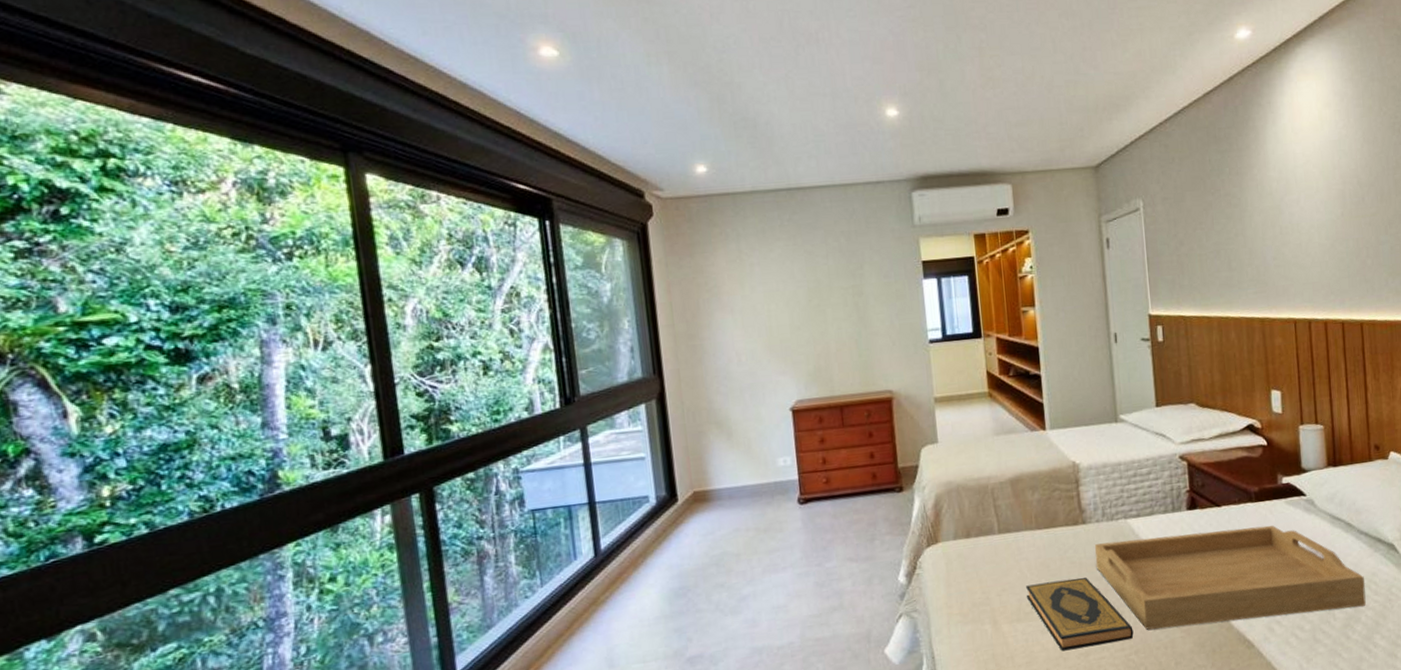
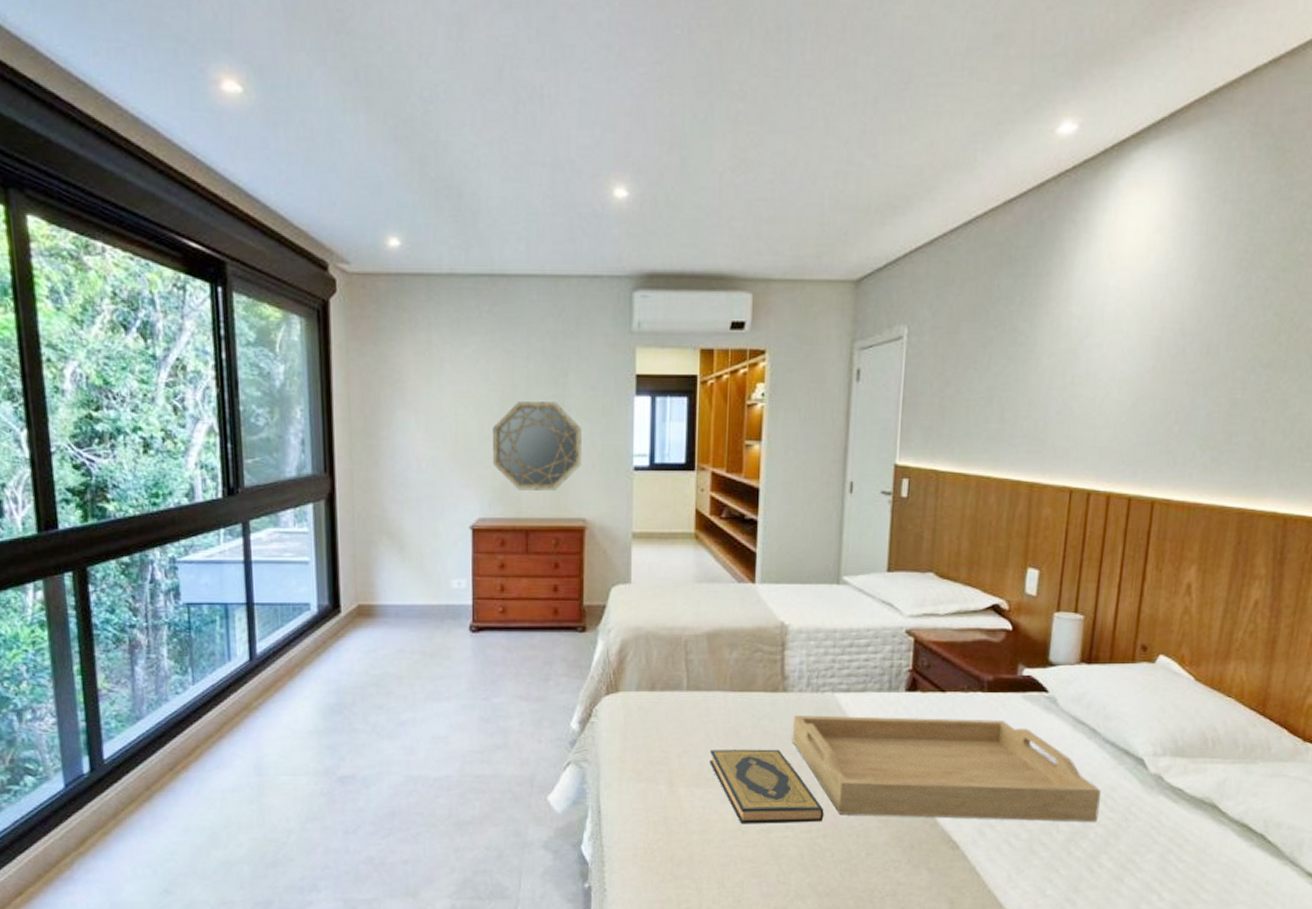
home mirror: none [802,291,883,372] -> present [492,402,581,490]

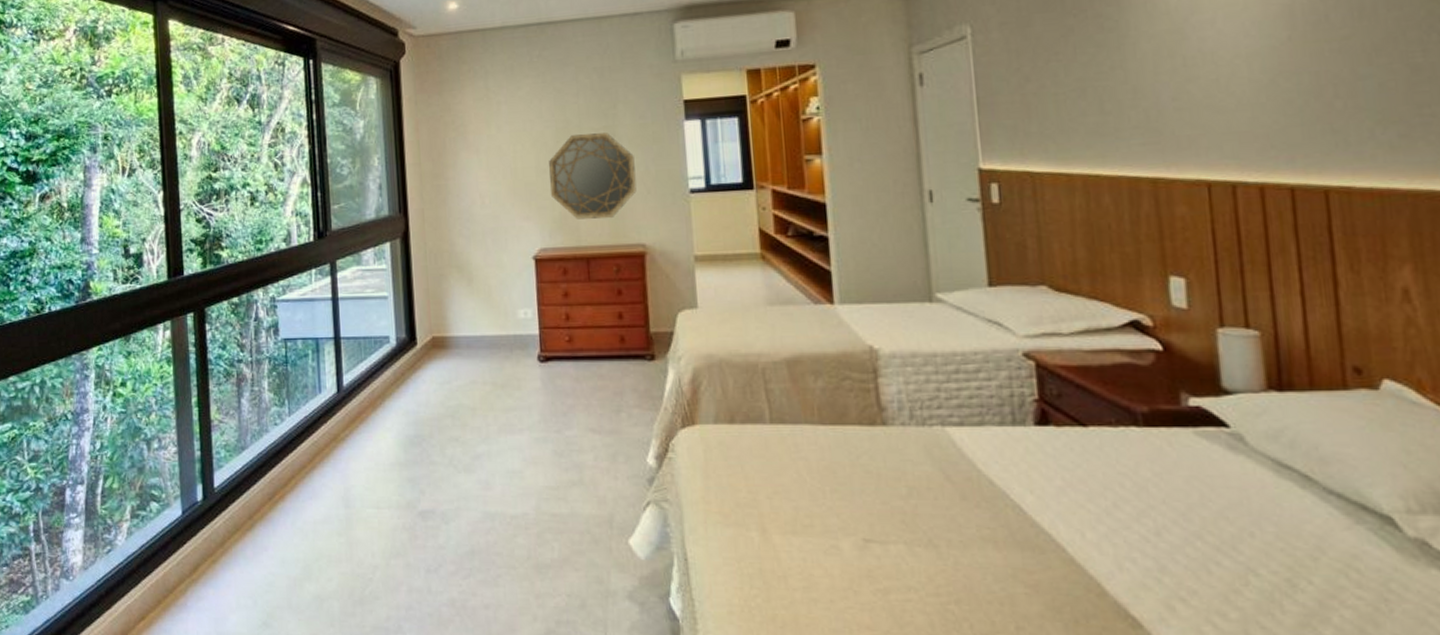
hardback book: present [710,749,824,824] -> none [805,492,954,584]
serving tray: present [792,715,1101,822] -> none [898,453,1341,601]

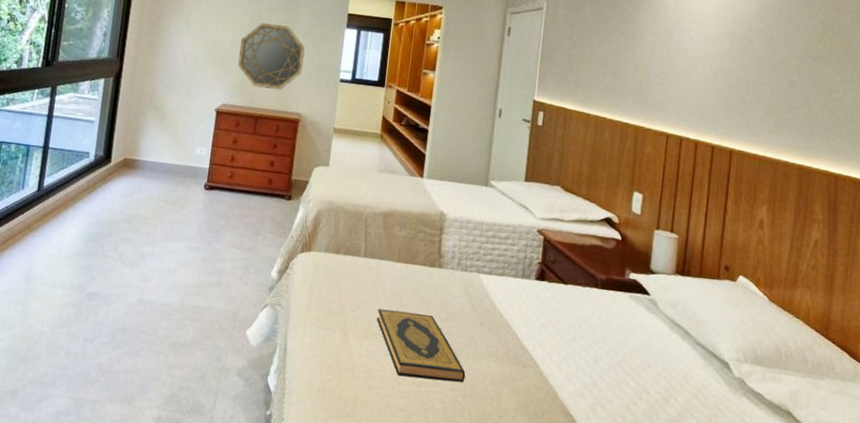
hardback book: none [805,492,954,584] -> present [377,309,466,382]

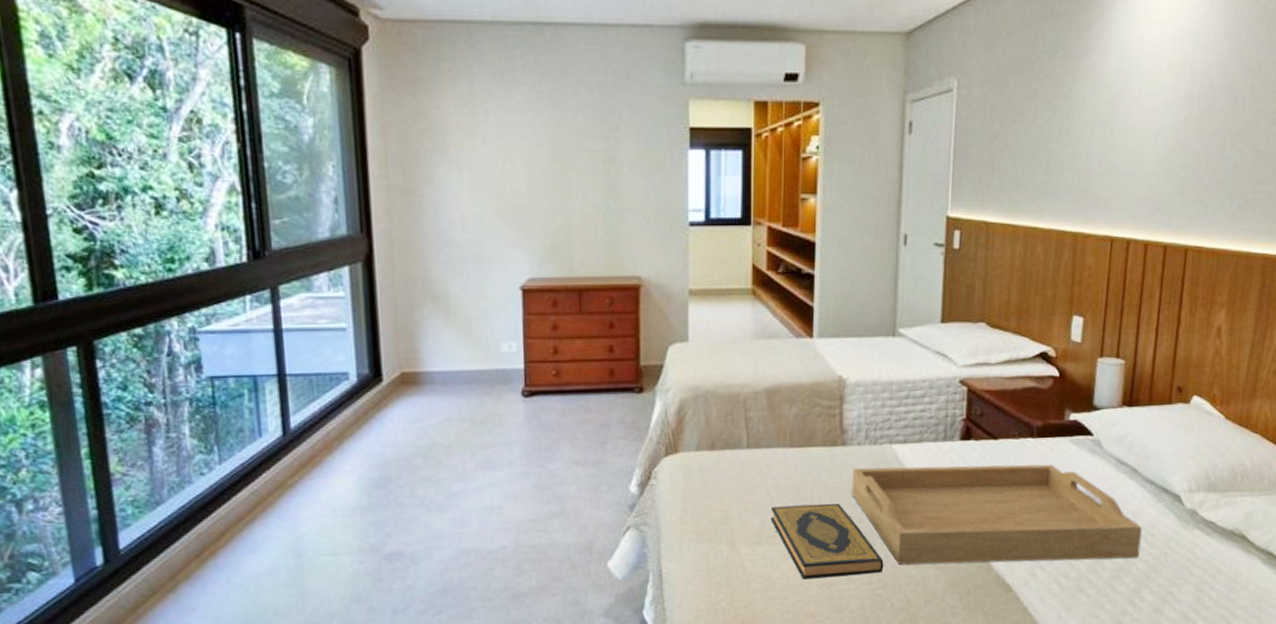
home mirror: present [237,23,305,90] -> none [541,156,635,248]
serving tray: none [443,289,694,414] -> present [851,464,1142,565]

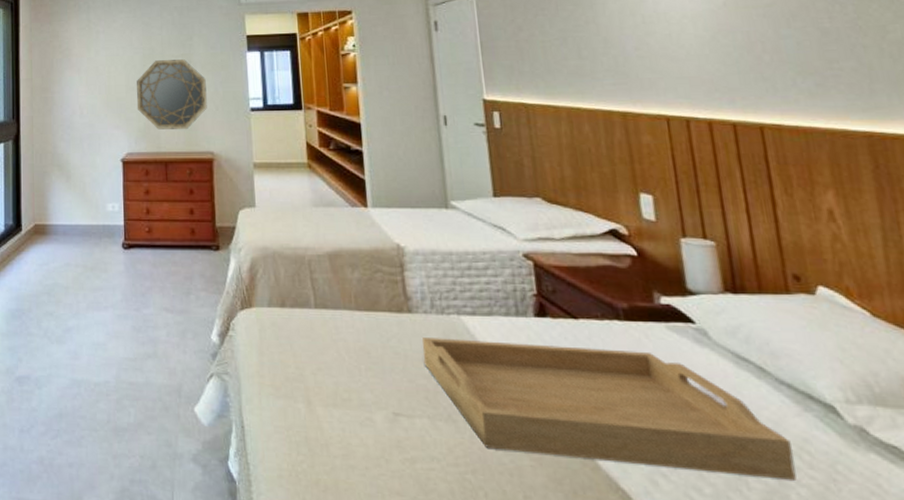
home mirror: none [541,156,635,248] -> present [136,59,207,130]
hardback book: present [771,503,884,580] -> none [344,369,470,455]

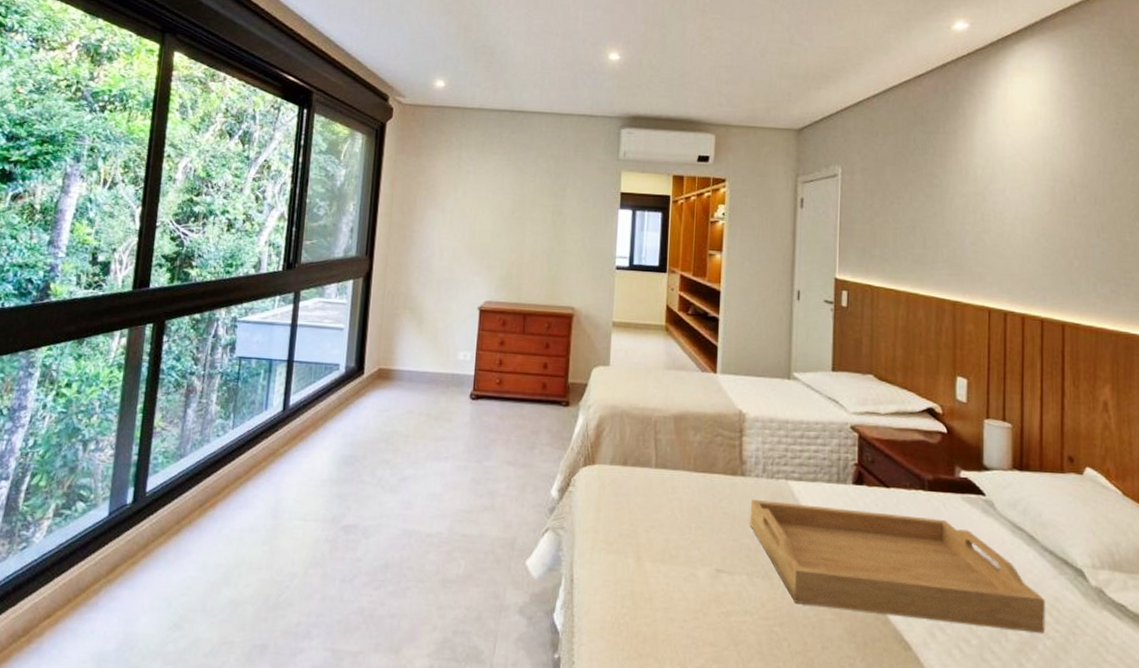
home mirror: present [136,59,207,130] -> none [500,208,575,282]

